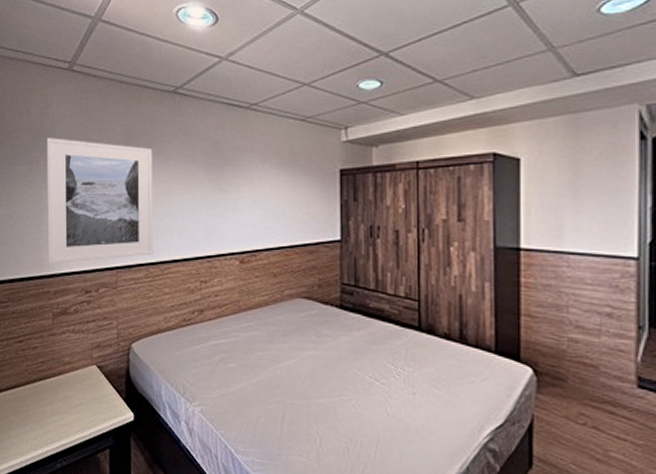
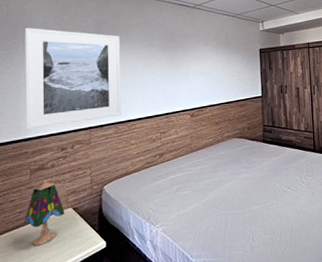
table lamp: none [47,327,89,405] -> present [24,179,65,246]

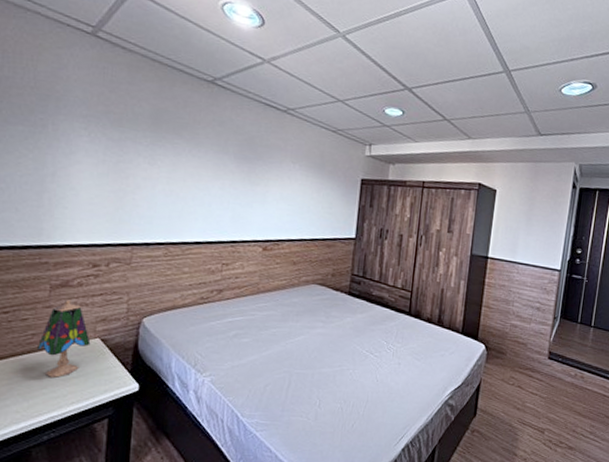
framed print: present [25,28,121,130] -> none [48,102,183,236]

